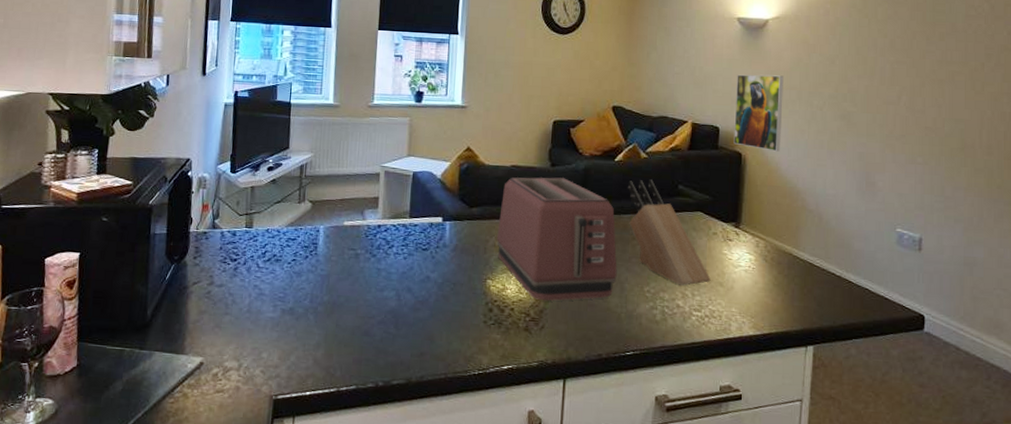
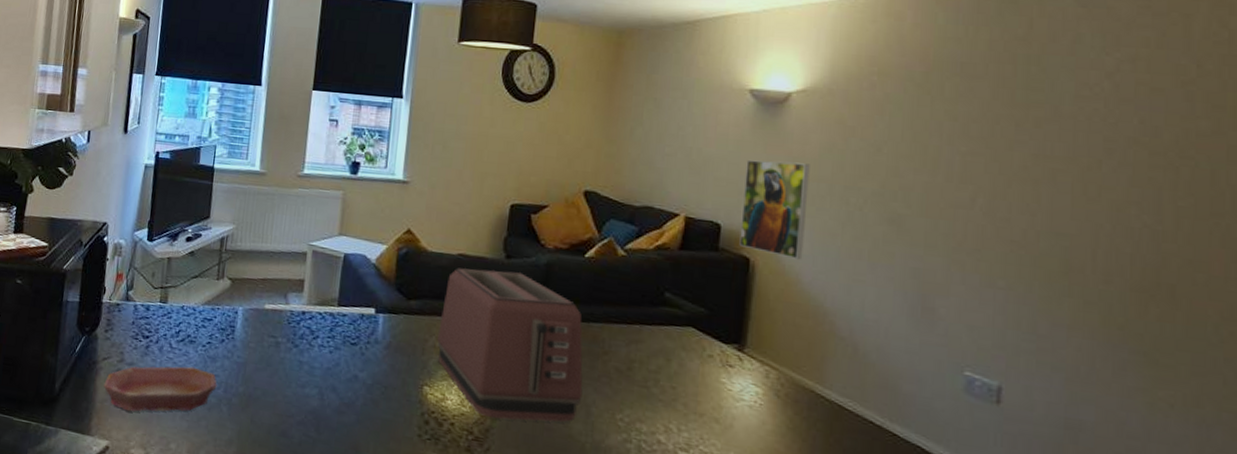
bowl: none [195,282,303,329] -> present [103,366,217,412]
knife block: present [628,179,711,286] -> none [600,282,703,417]

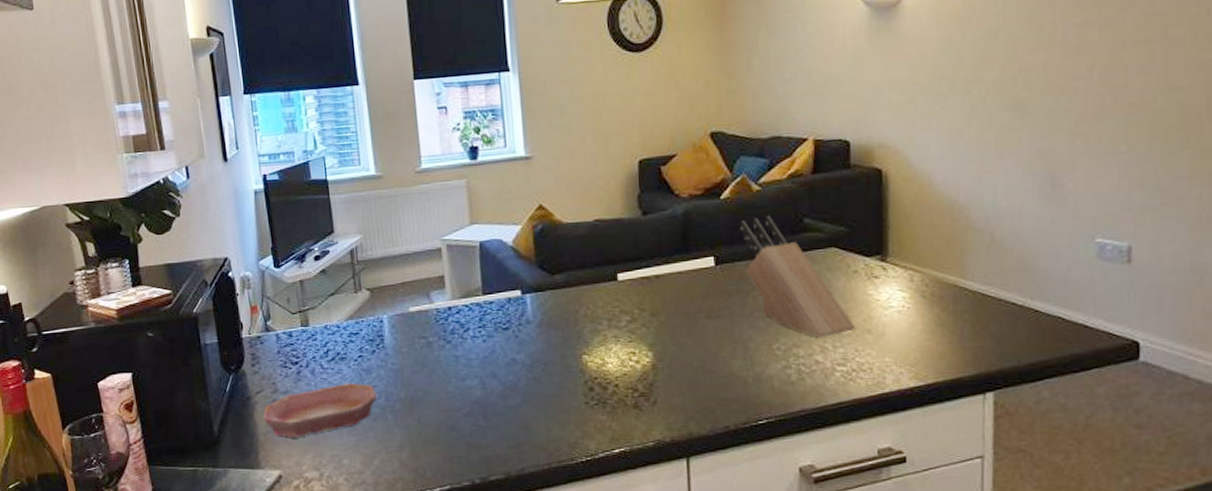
toaster: present [437,268,583,422] -> none [587,227,738,373]
knife block: none [600,282,703,417] -> present [740,216,855,338]
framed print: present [739,159,810,260] -> none [867,63,933,162]

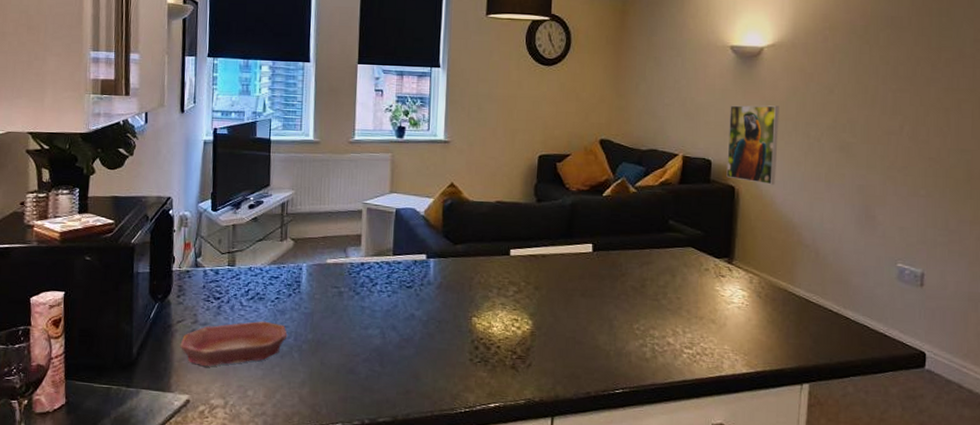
knife block: present [740,216,855,338] -> none [616,214,703,323]
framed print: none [867,63,933,162] -> present [726,105,779,185]

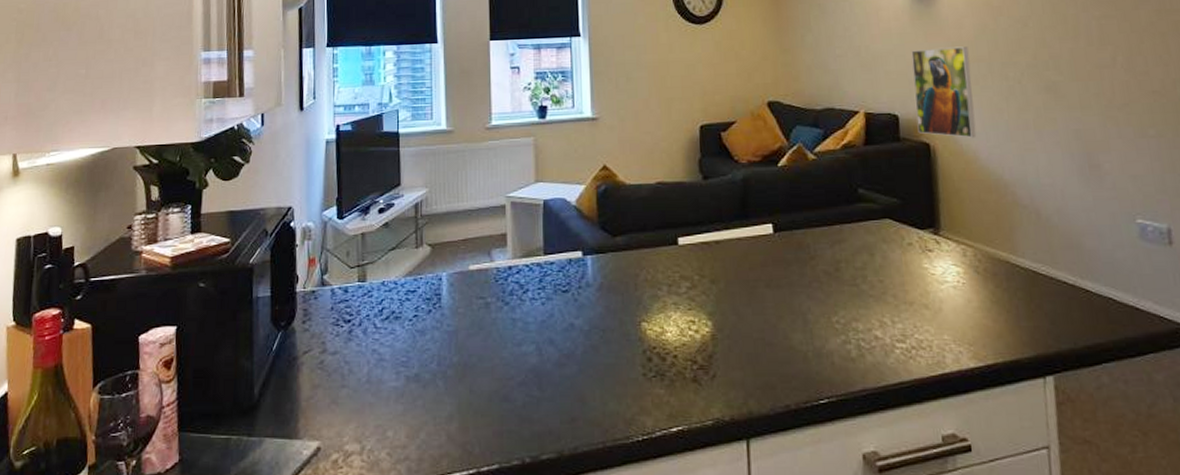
bowl: present [180,321,288,367] -> none [307,344,429,405]

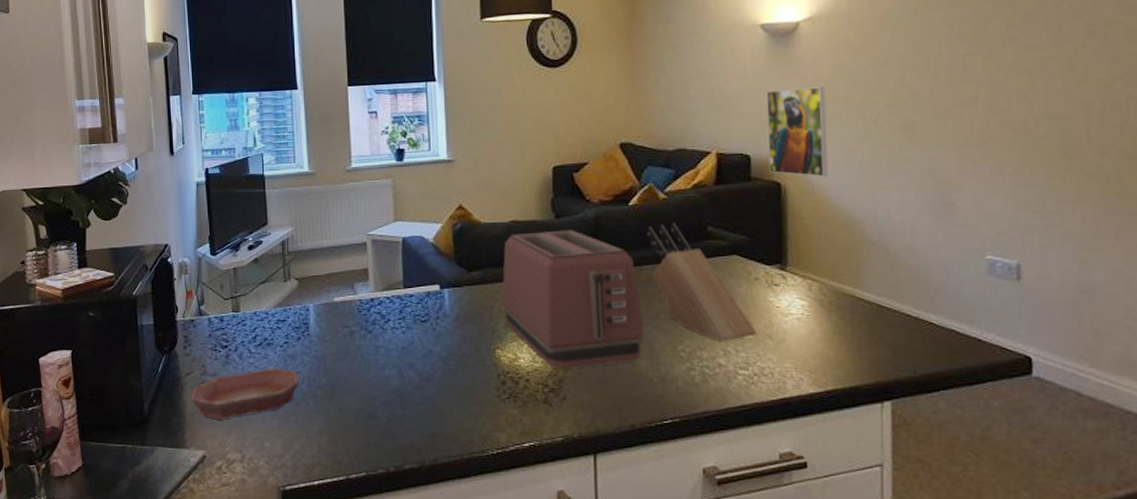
bowl: none [307,344,429,405] -> present [191,367,300,420]
toaster: none [648,192,797,344] -> present [502,230,644,369]
knife block: none [797,185,913,311] -> present [647,223,757,341]

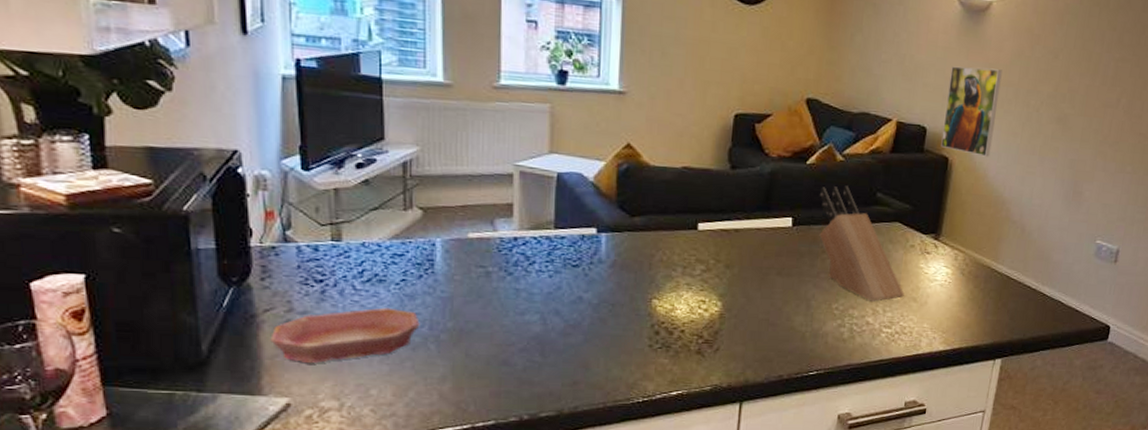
toaster: present [502,230,644,369] -> none [664,181,804,321]

